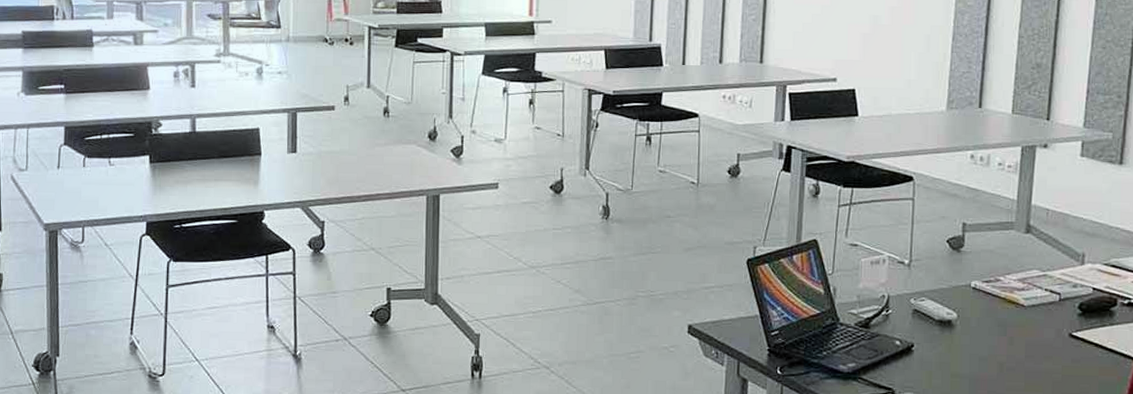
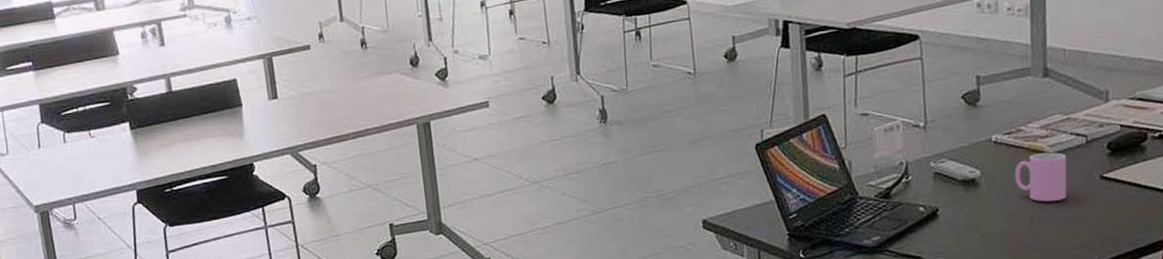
cup: none [988,304,1040,352] -> present [1014,152,1067,202]

